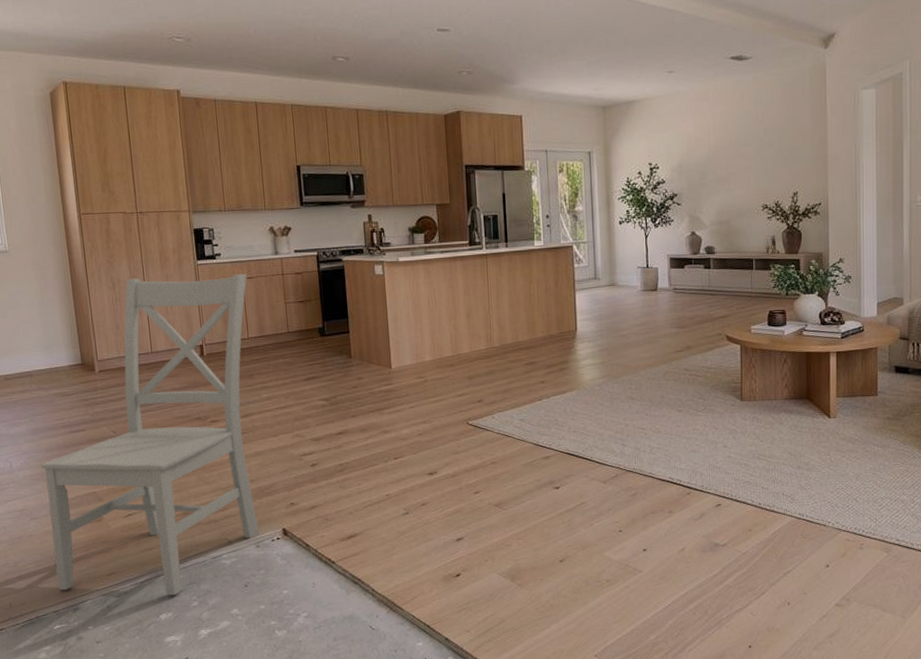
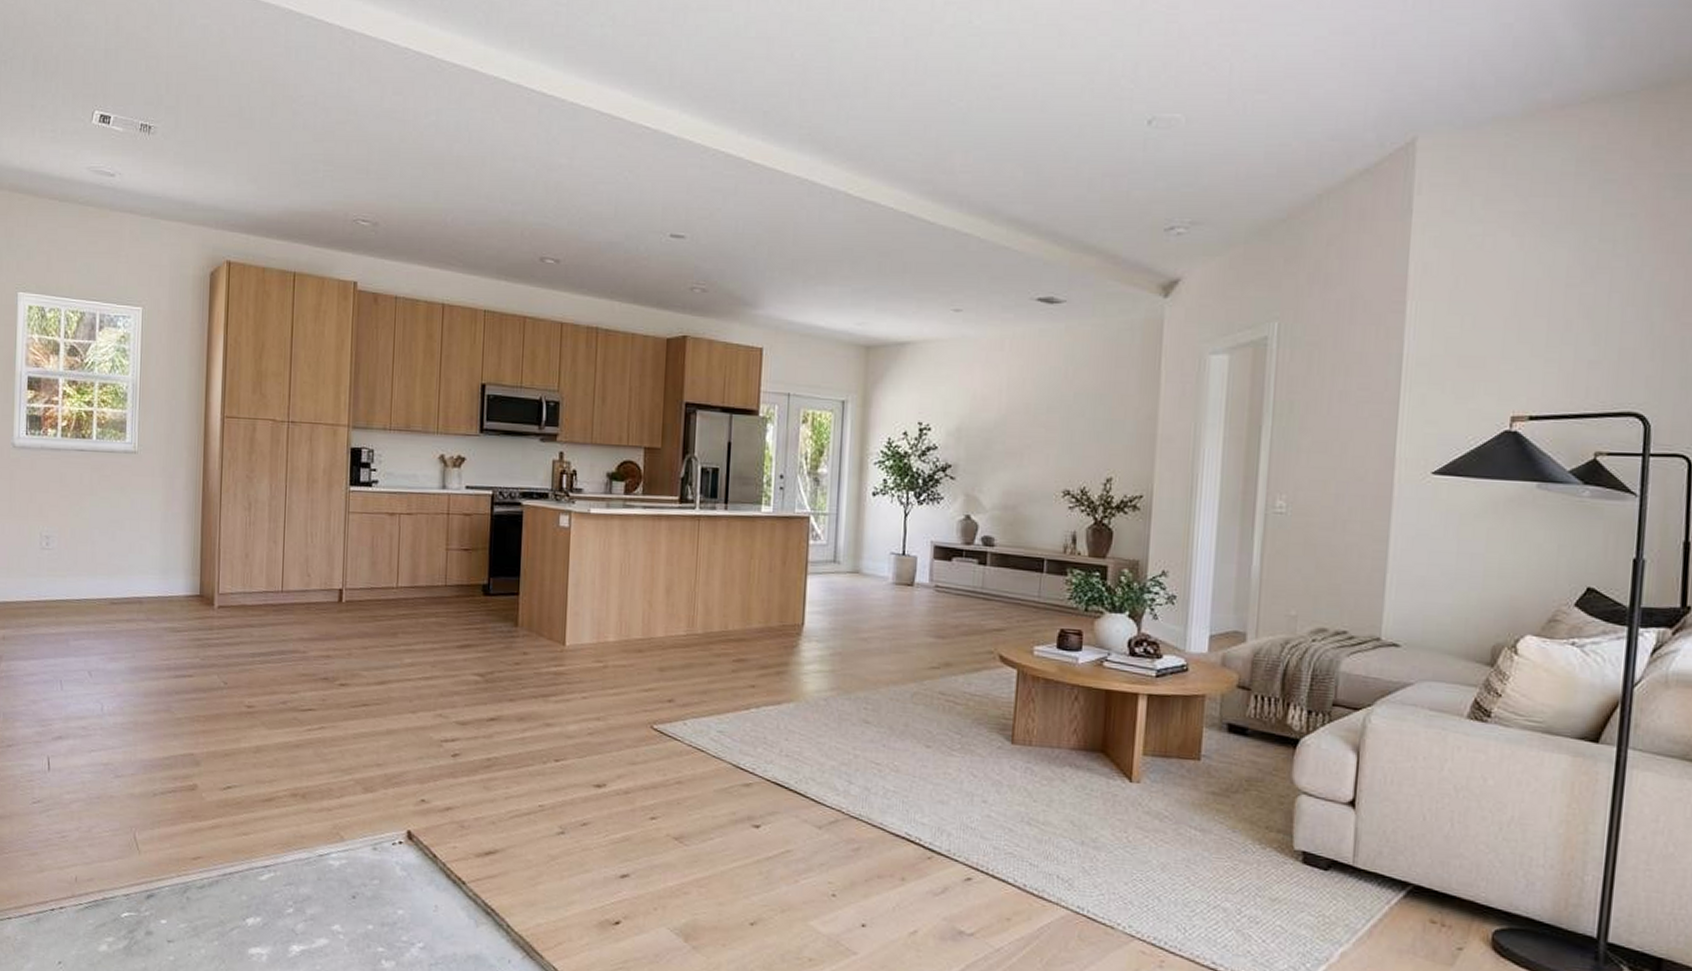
chair: present [40,274,260,595] -> none [133,499,406,896]

